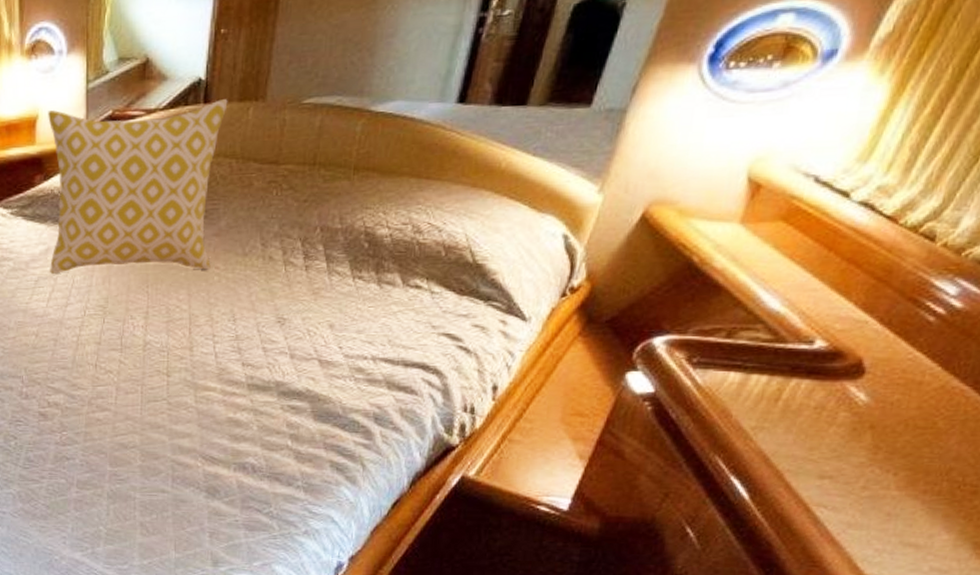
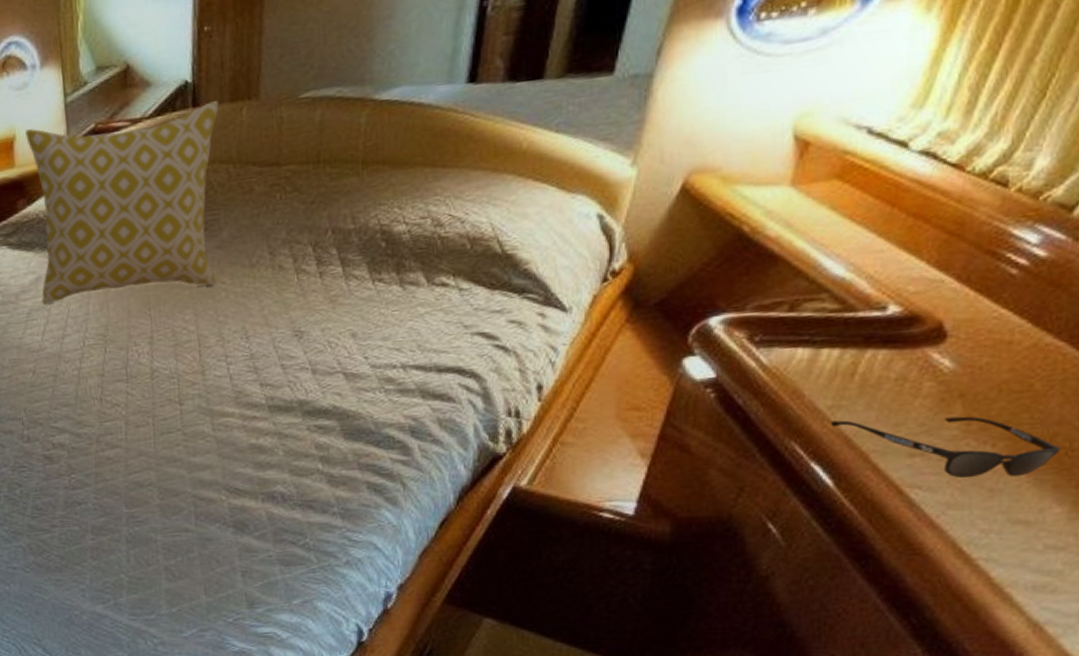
sunglasses: none [752,440,955,504] -> present [831,416,1061,479]

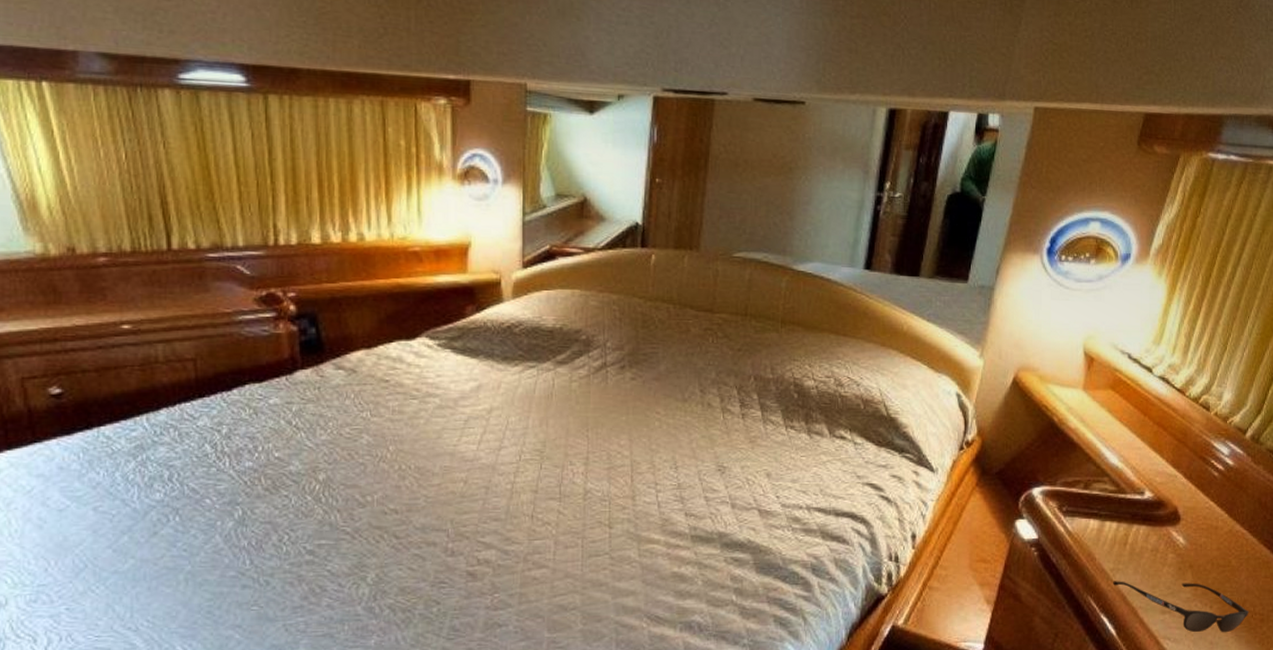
pillow: present [25,101,219,304] -> none [481,239,664,415]

